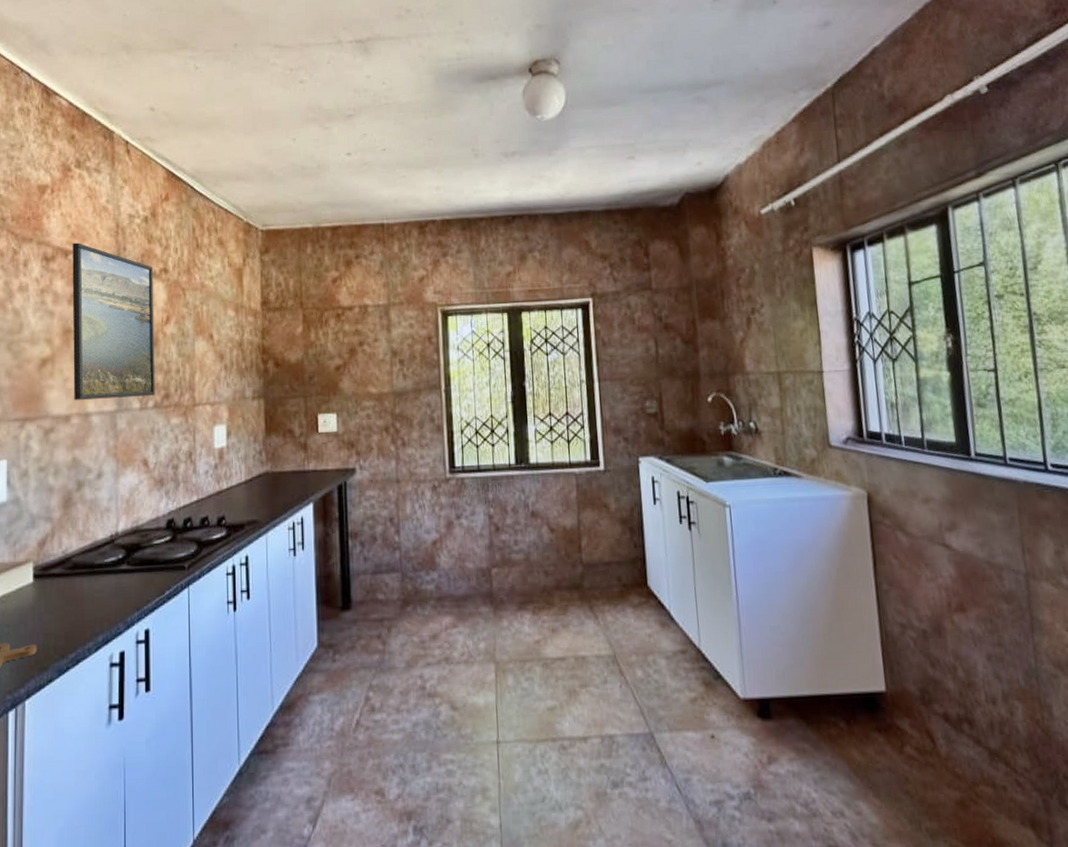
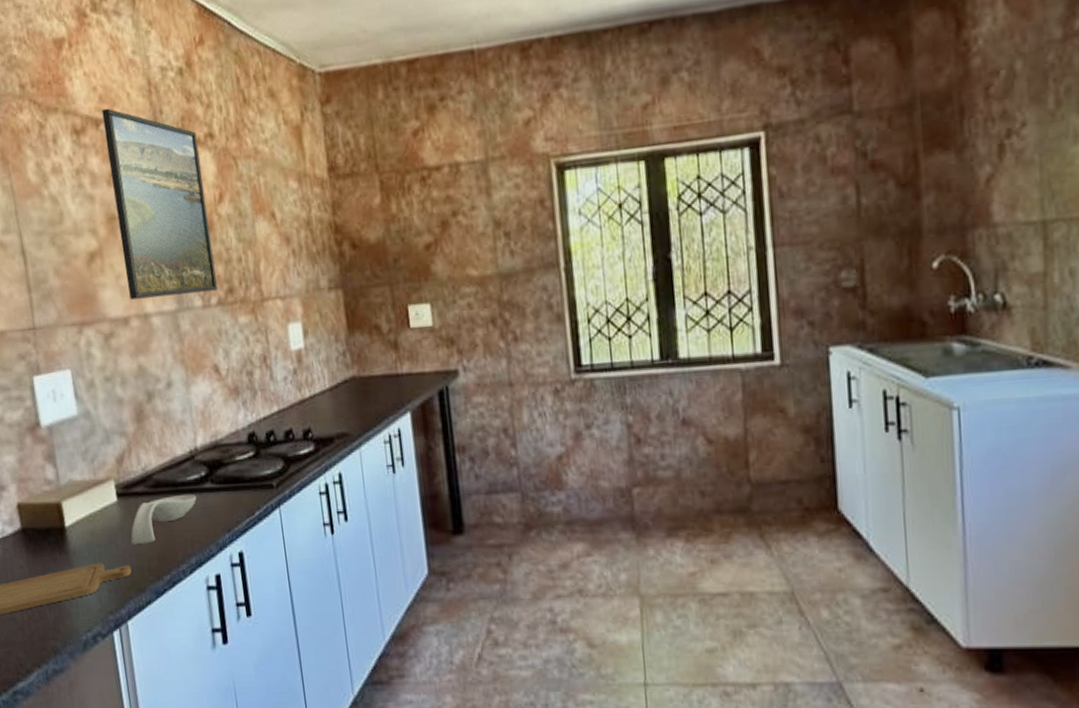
spoon rest: none [41,575,112,624] -> present [130,494,197,544]

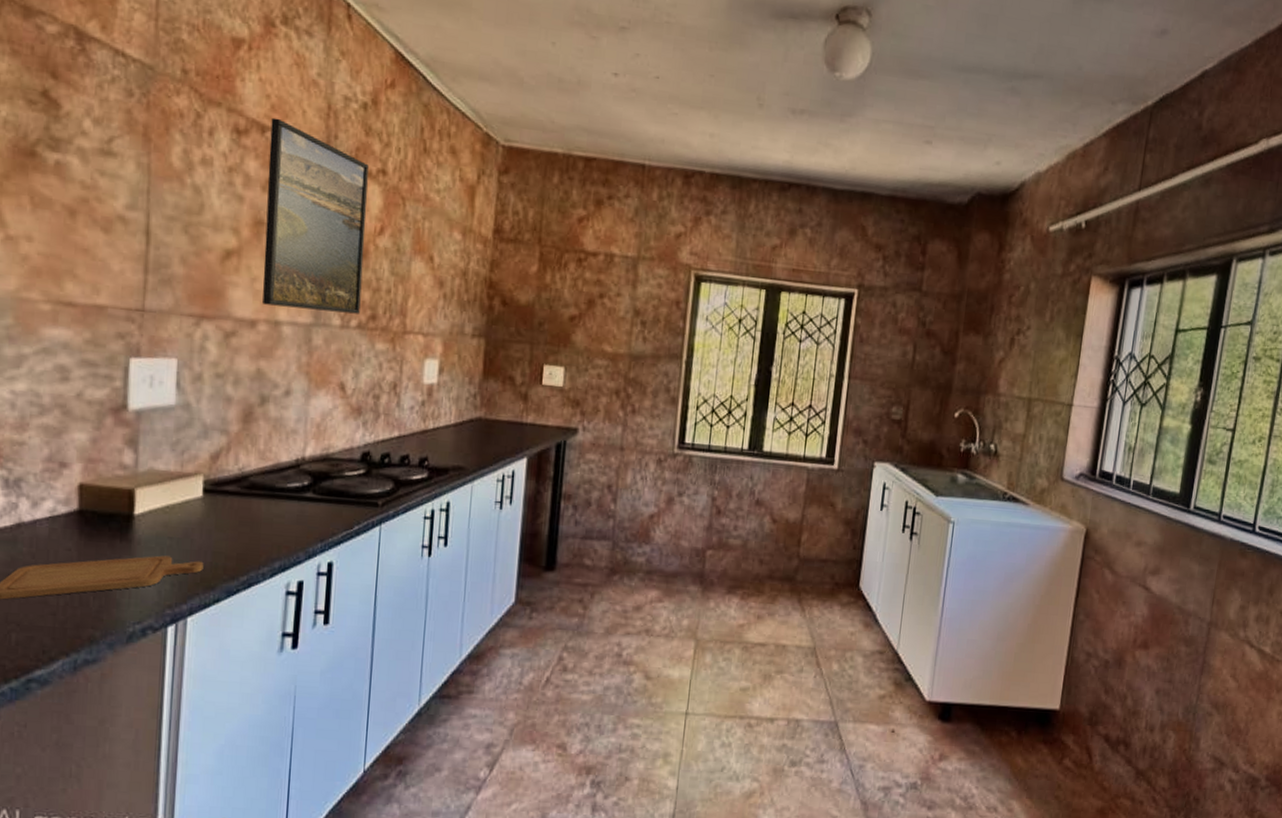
spoon rest: present [130,494,197,544] -> none [210,499,295,543]

